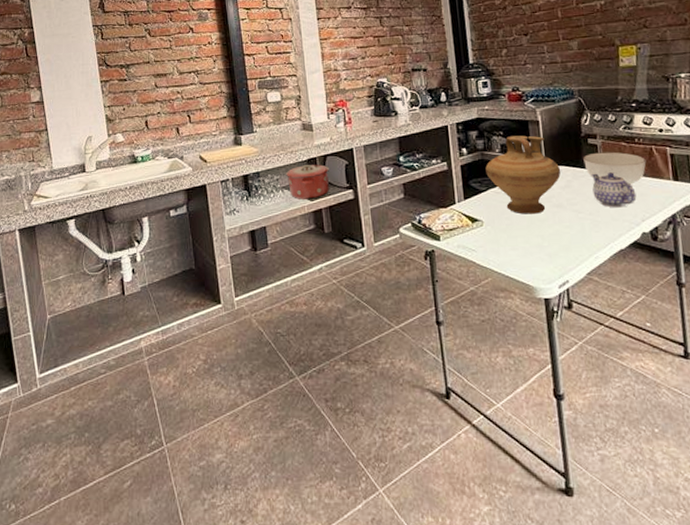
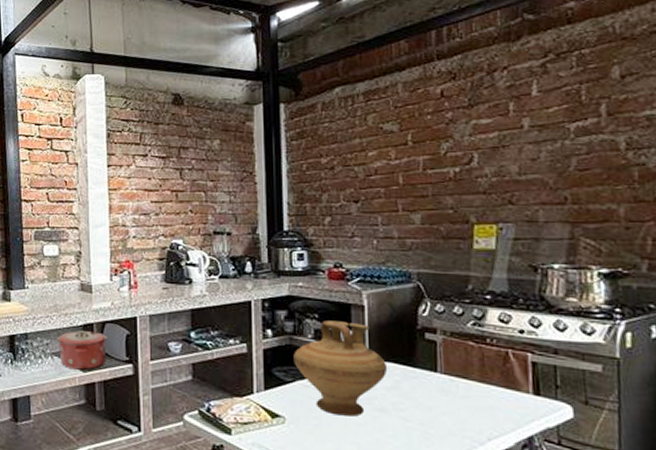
bowl: present [583,151,646,185] -> none [417,350,499,394]
teapot: present [592,171,637,208] -> none [426,375,483,421]

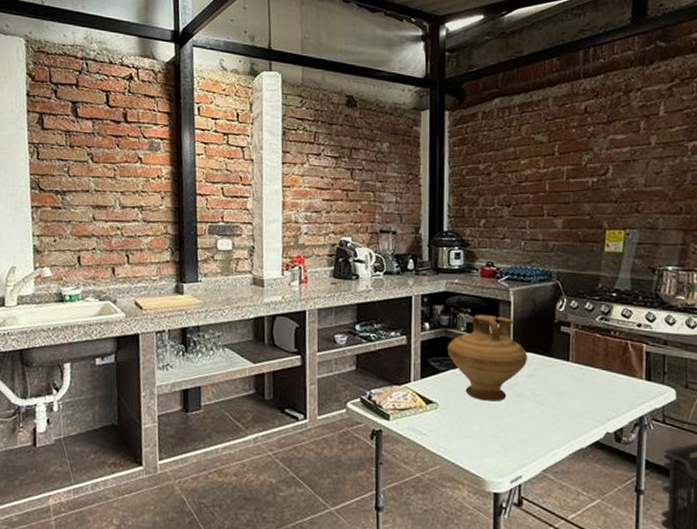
casserole: present [56,330,109,370] -> none [228,322,279,362]

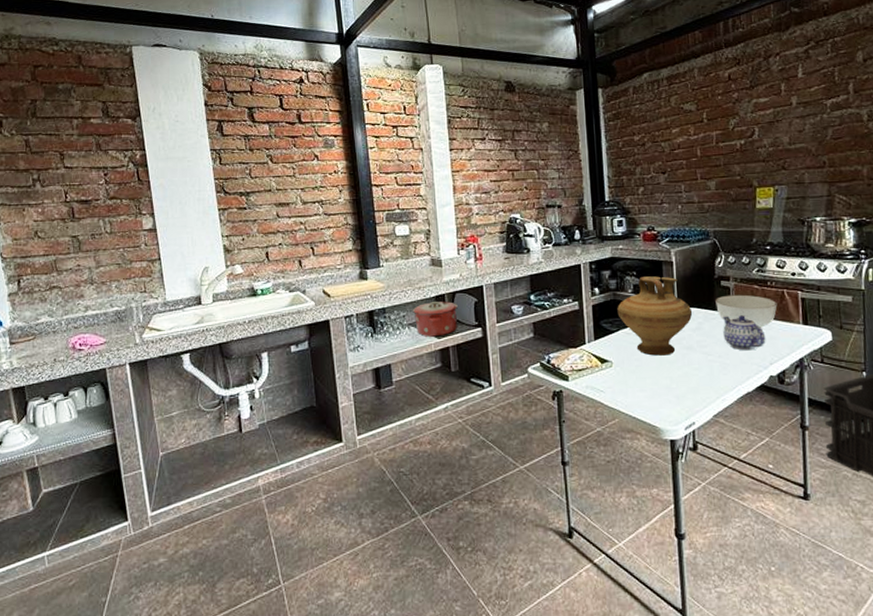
casserole: none [228,322,279,362] -> present [412,301,459,337]
bowl: none [553,342,620,380] -> present [715,294,778,328]
teapot: none [559,363,605,404] -> present [723,314,766,351]

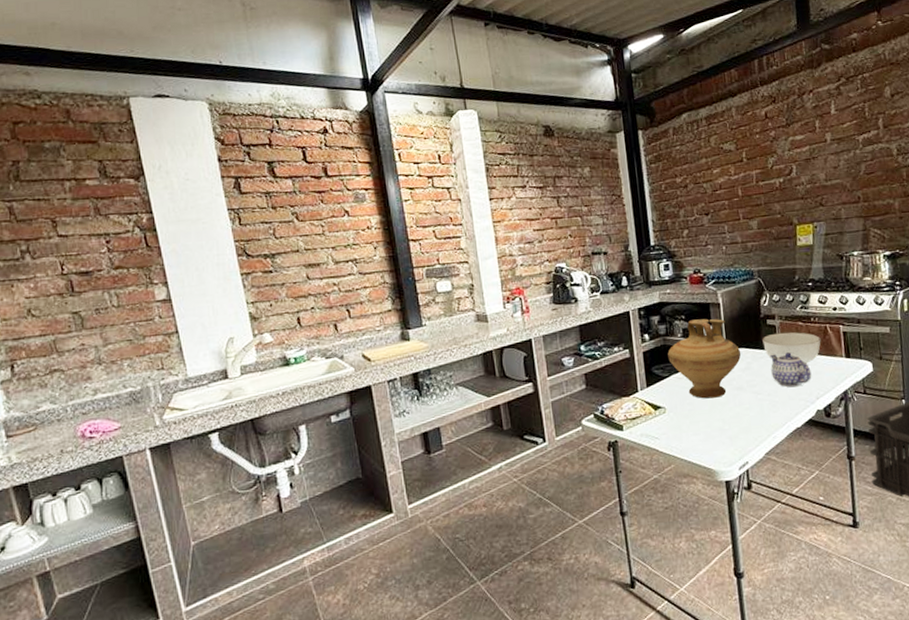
casserole: present [412,301,459,337] -> none [459,357,508,396]

